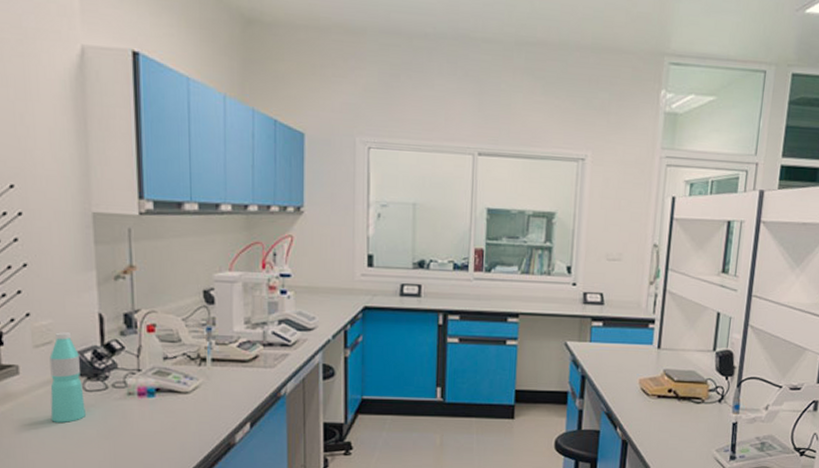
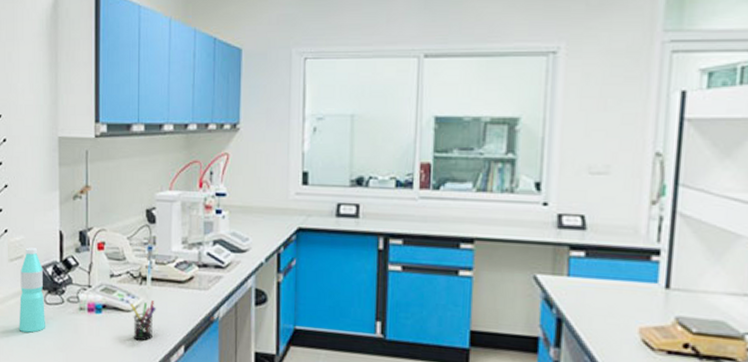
pen holder: none [189,381,218,422] -> present [131,300,156,341]

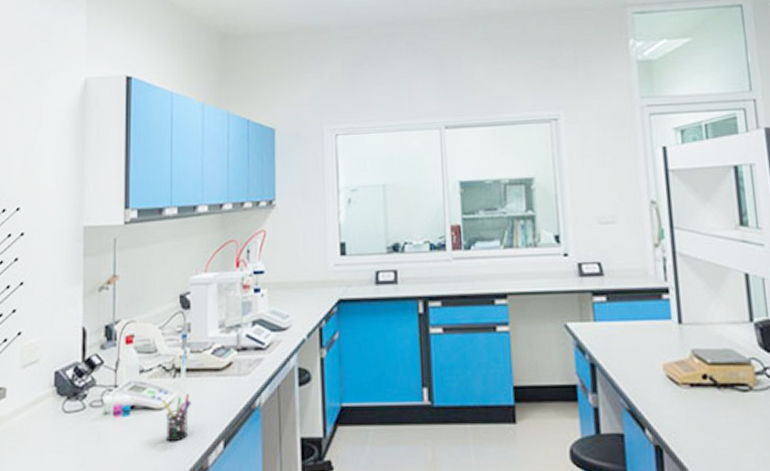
water bottle: present [19,247,45,333] -> none [30,349,63,449]

